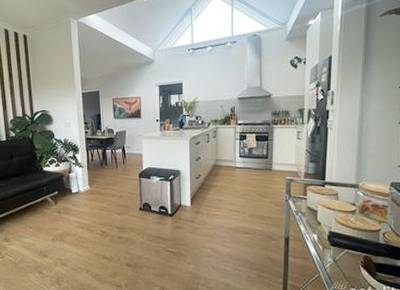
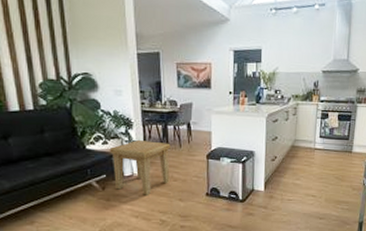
side table: none [61,162,109,209] -> present [110,139,171,195]

